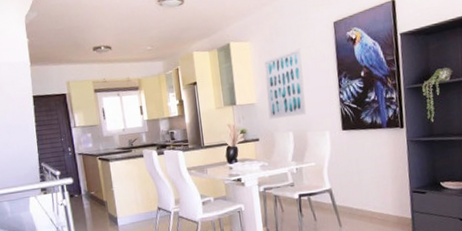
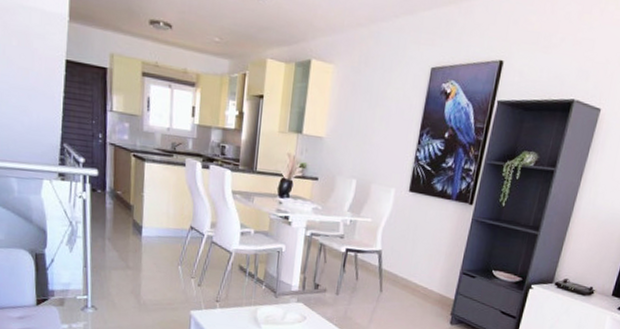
wall art: present [264,48,307,119] -> none [334,87,388,164]

